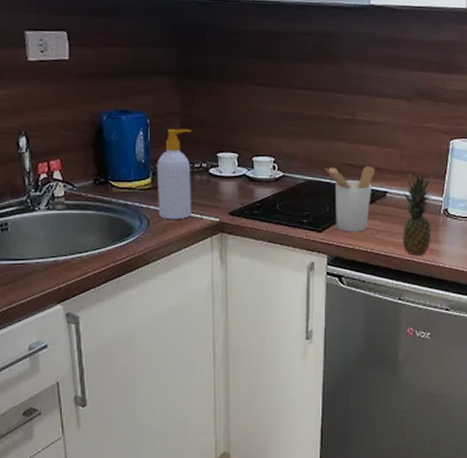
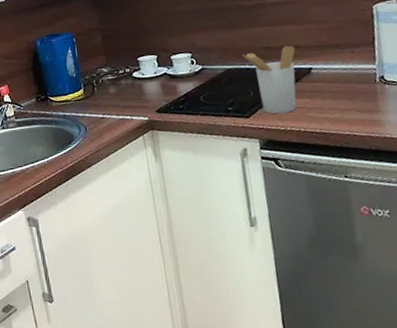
soap bottle: present [157,128,191,219] -> none [86,40,122,124]
fruit: present [402,172,433,256] -> none [329,42,371,129]

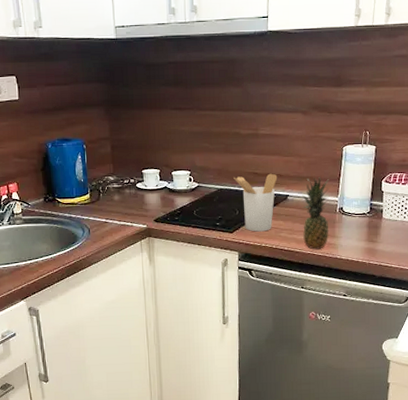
fruit: none [329,42,371,129] -> present [302,176,329,250]

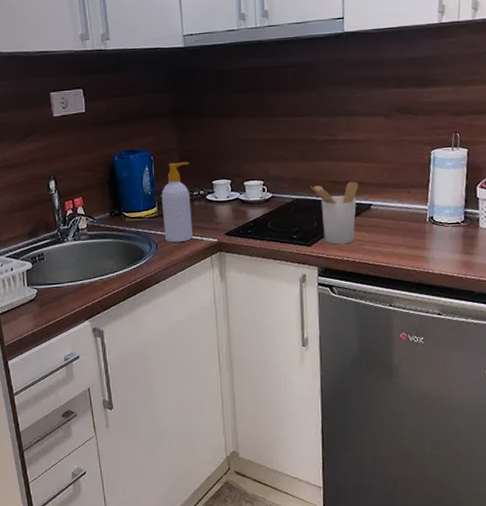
soap bottle: none [93,151,123,228] -> present [161,162,193,242]
fruit: present [302,176,329,250] -> none [387,183,419,263]

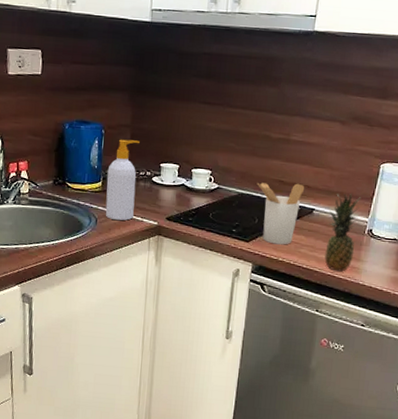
fruit: none [387,183,419,263] -> present [324,193,360,272]

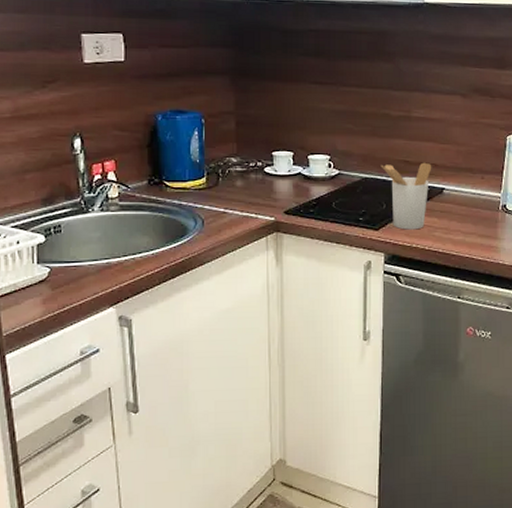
soap bottle: present [105,139,140,220] -> none [211,128,246,219]
fruit: present [324,193,360,272] -> none [460,168,491,253]

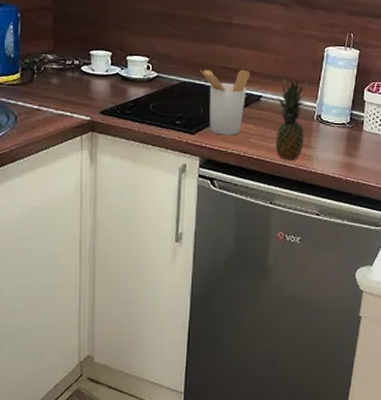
fruit: none [460,168,491,253] -> present [275,78,307,160]

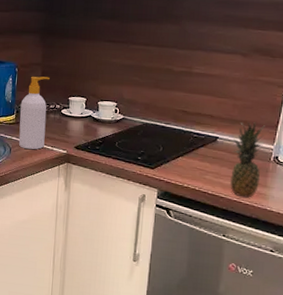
soap bottle: none [26,24,64,117] -> present [18,76,50,149]
utensil holder: present [199,69,251,136] -> none [160,113,208,172]

